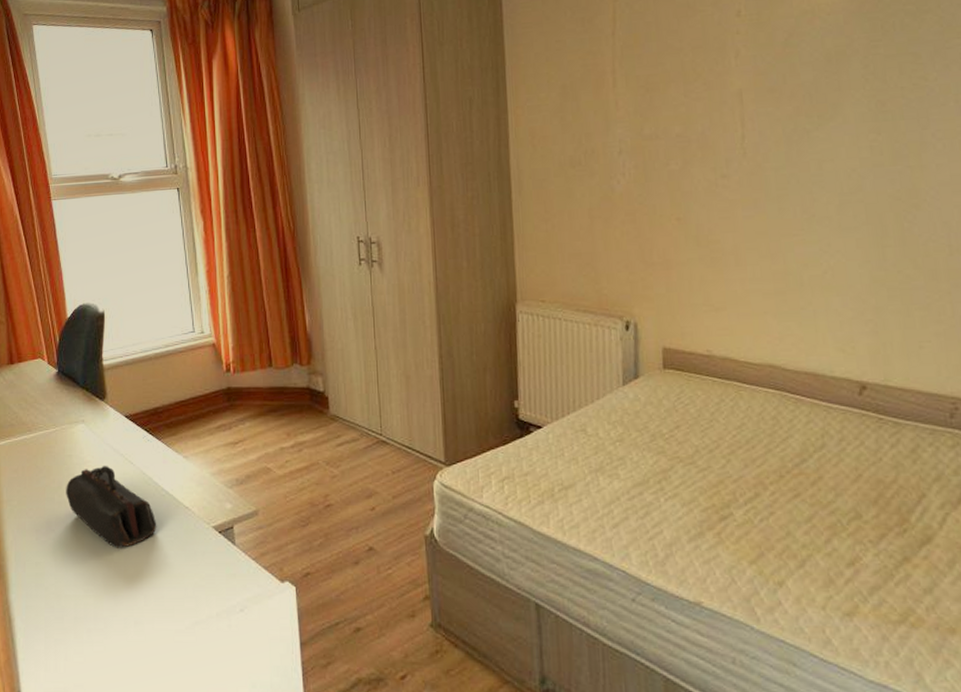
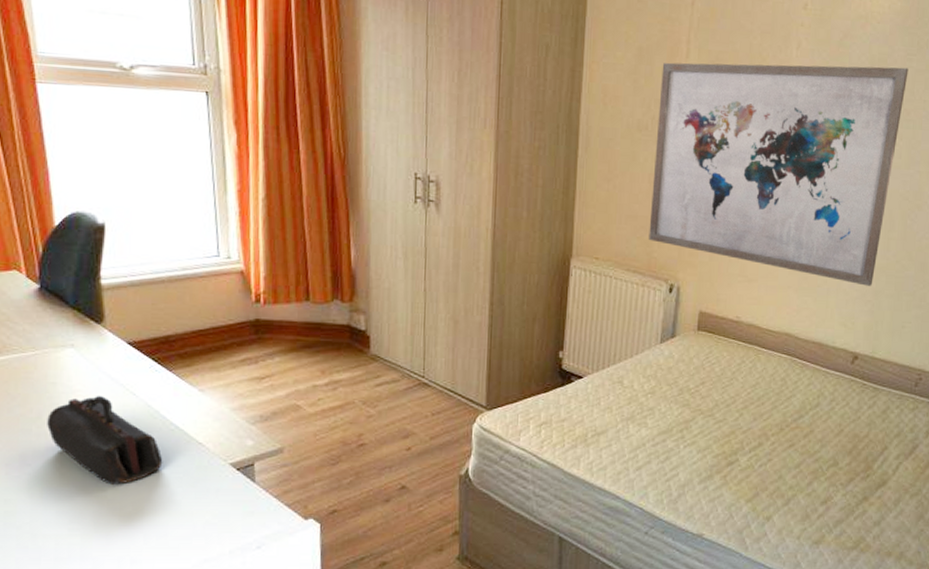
wall art: none [588,55,876,303] -> present [648,62,909,286]

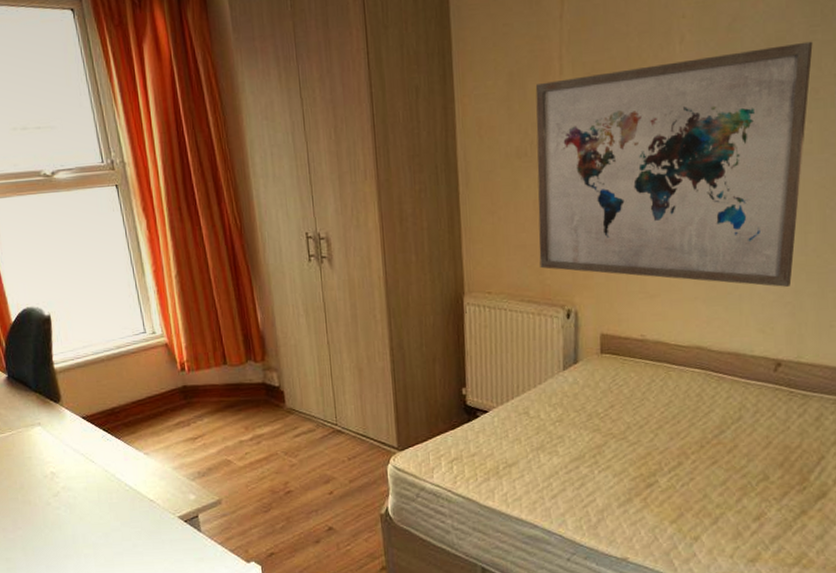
pencil case: present [47,396,163,486] -> none [28,465,124,542]

